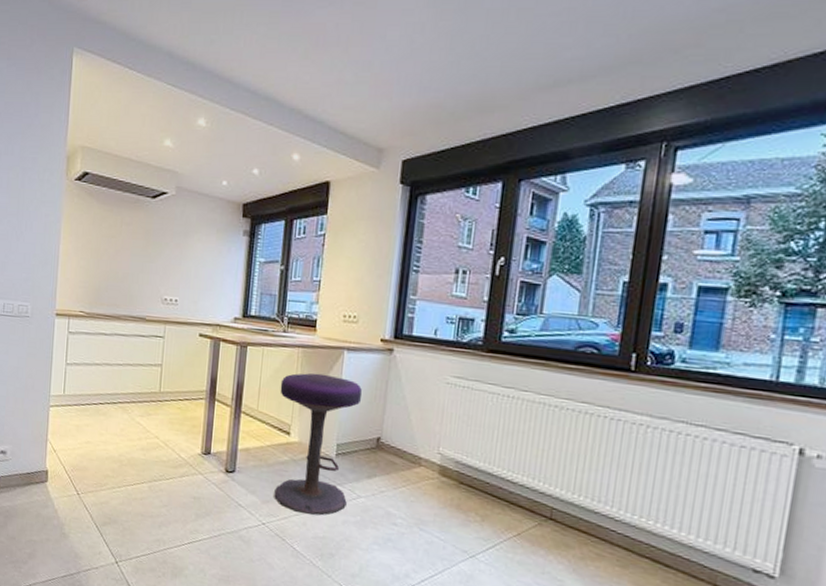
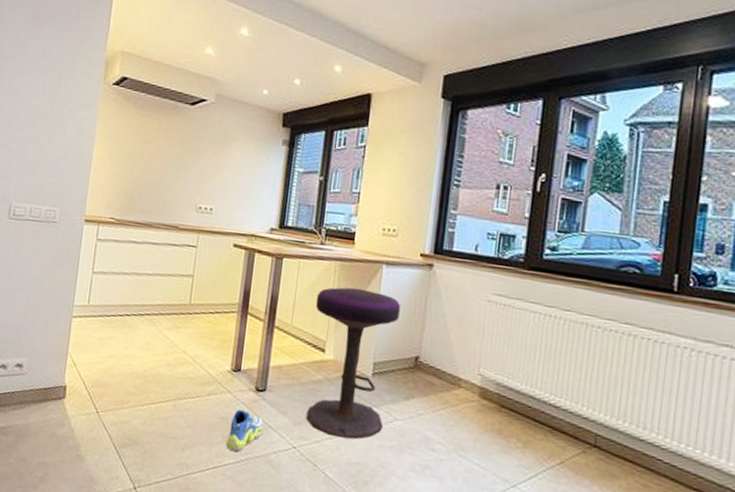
sneaker: none [199,490,235,529] -> present [226,410,264,452]

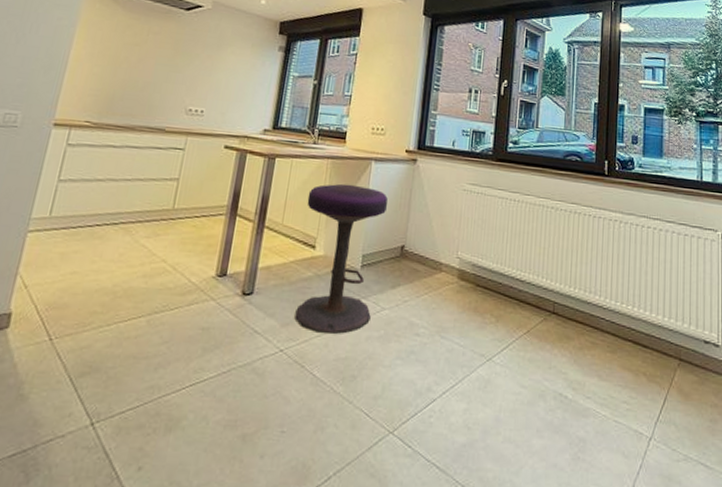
sneaker: present [226,410,264,452] -> none [206,317,250,365]

